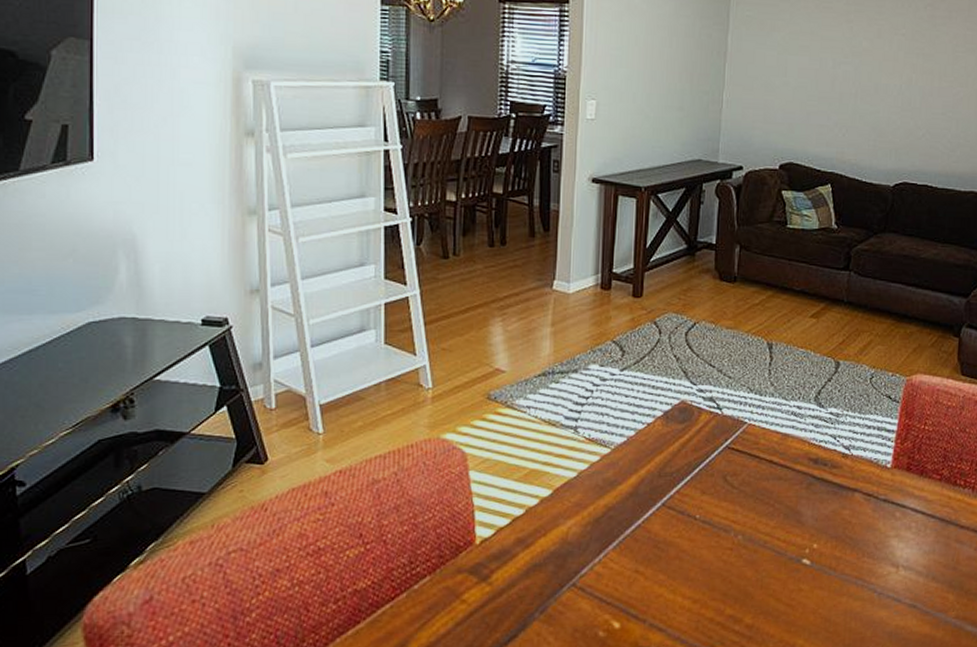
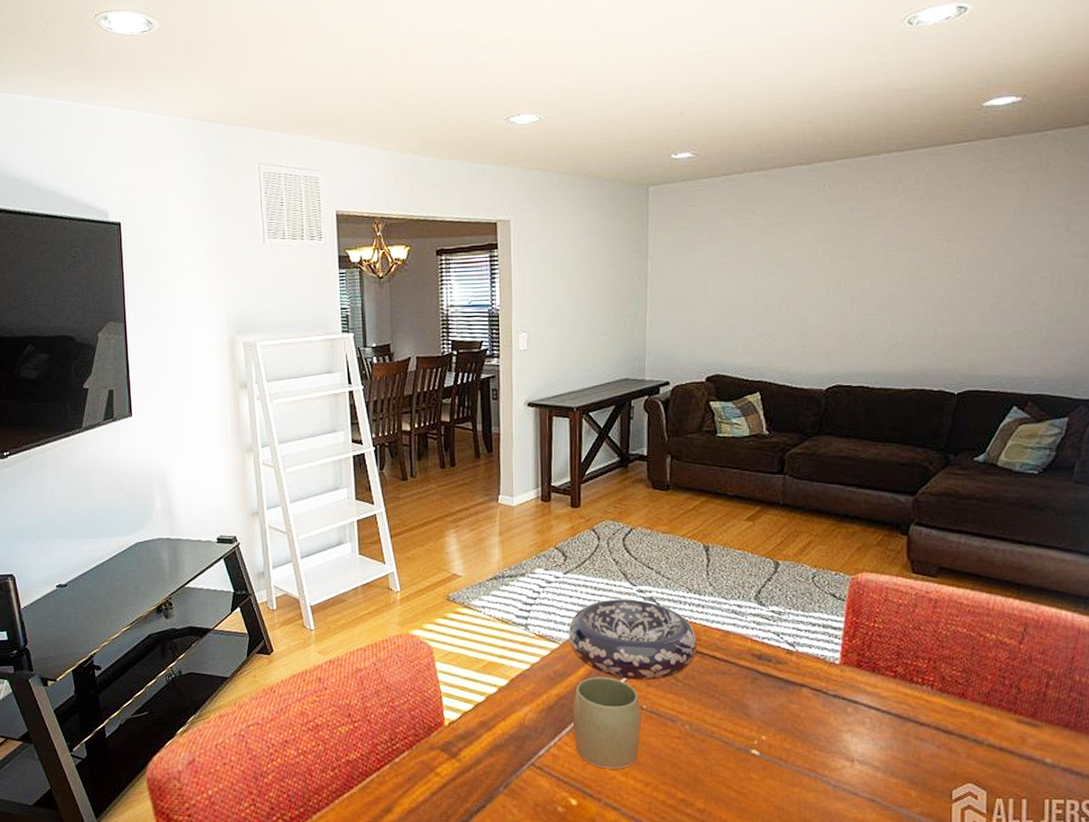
mug: none [620,485,694,586] -> present [572,677,641,769]
decorative bowl: none [621,399,756,487] -> present [568,599,698,680]

